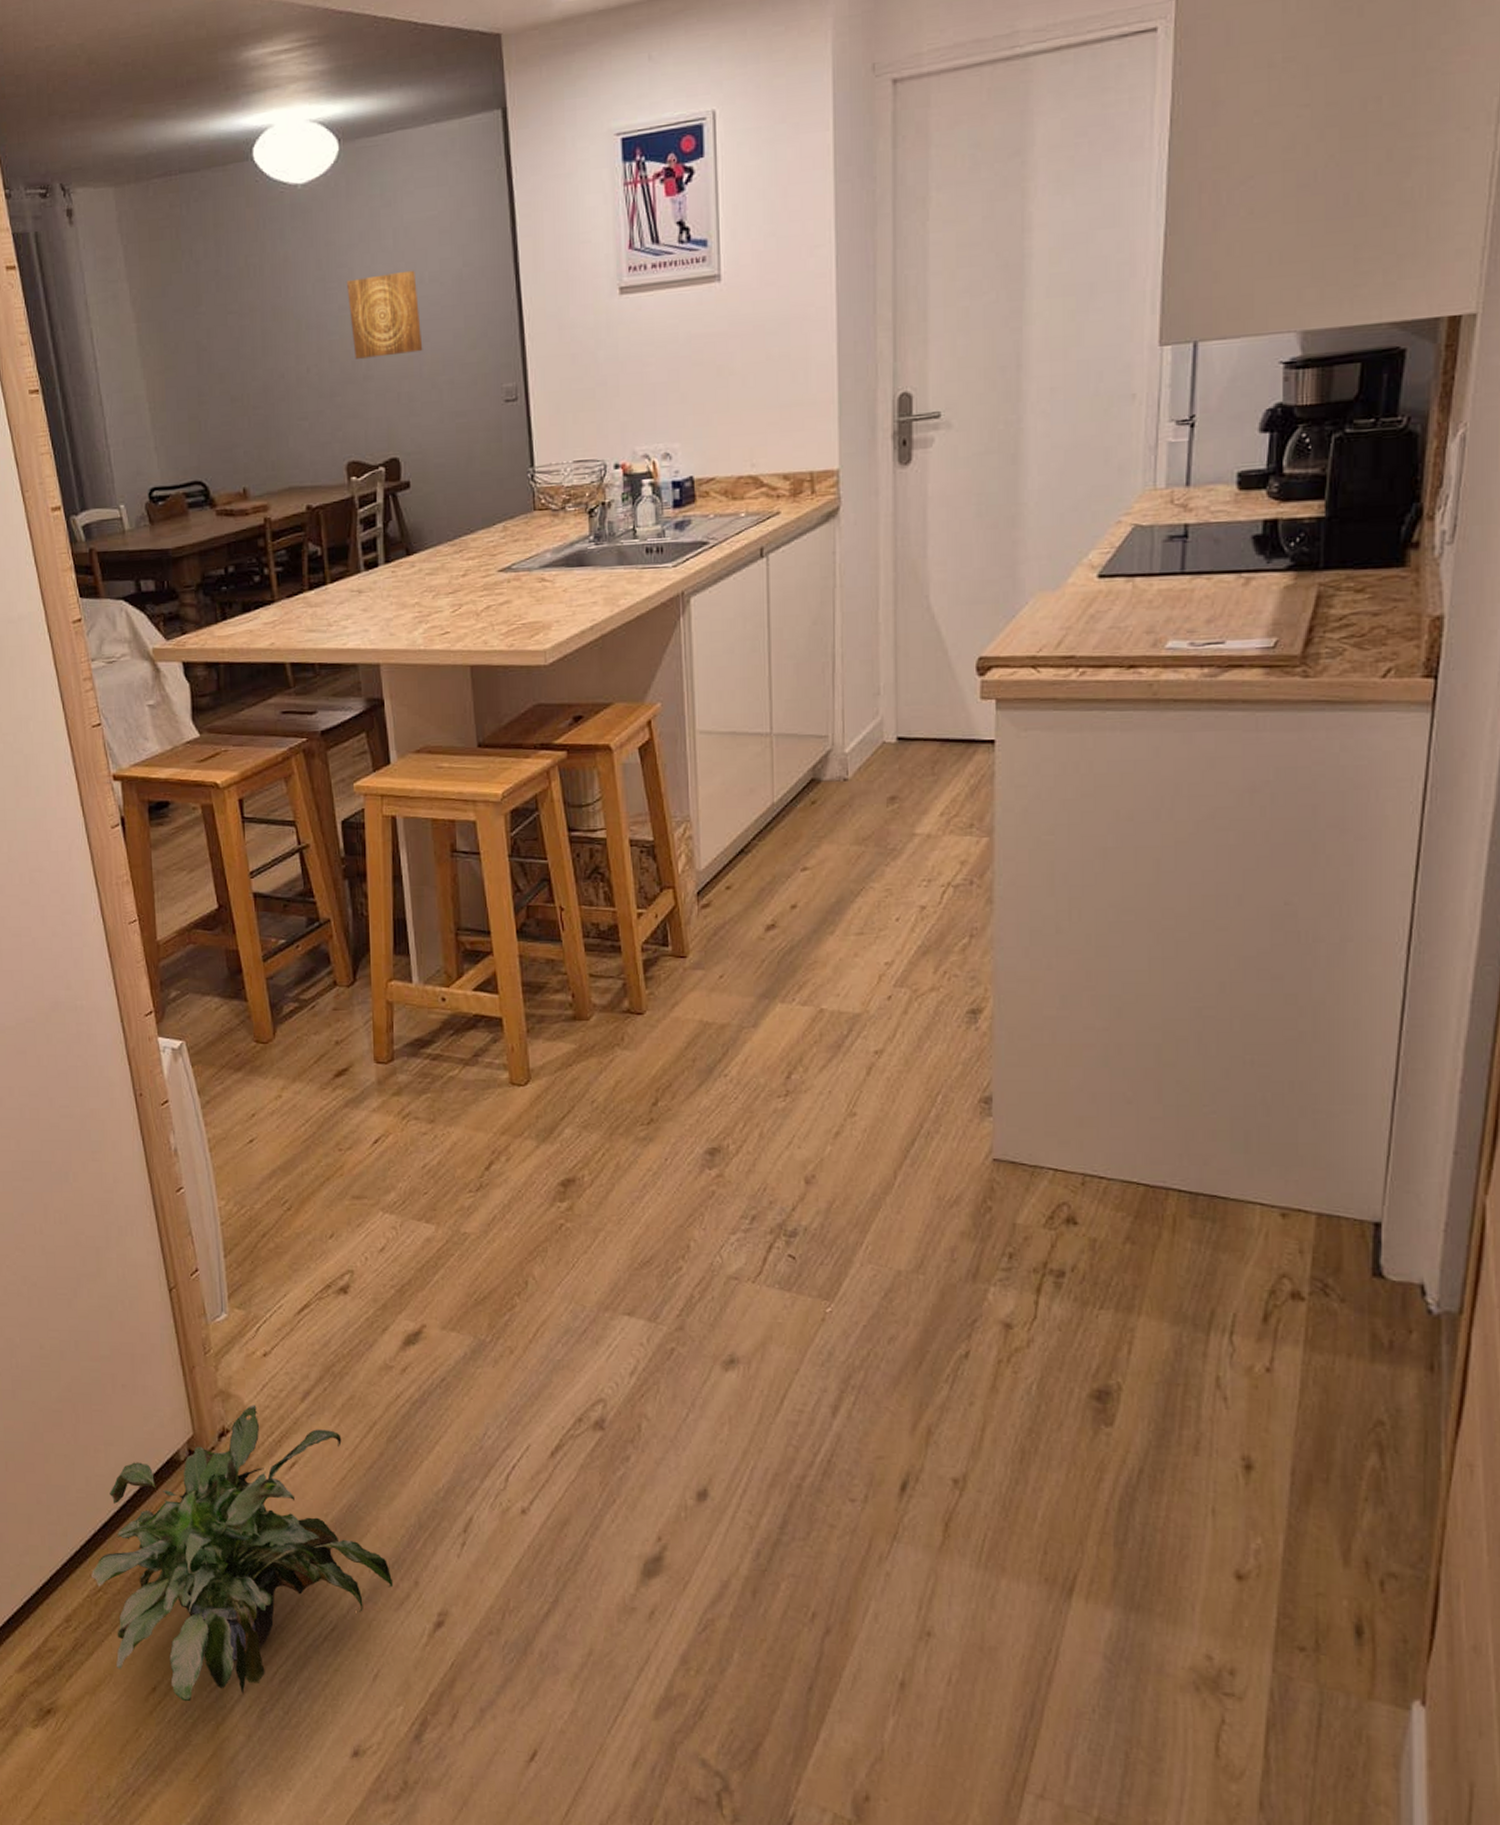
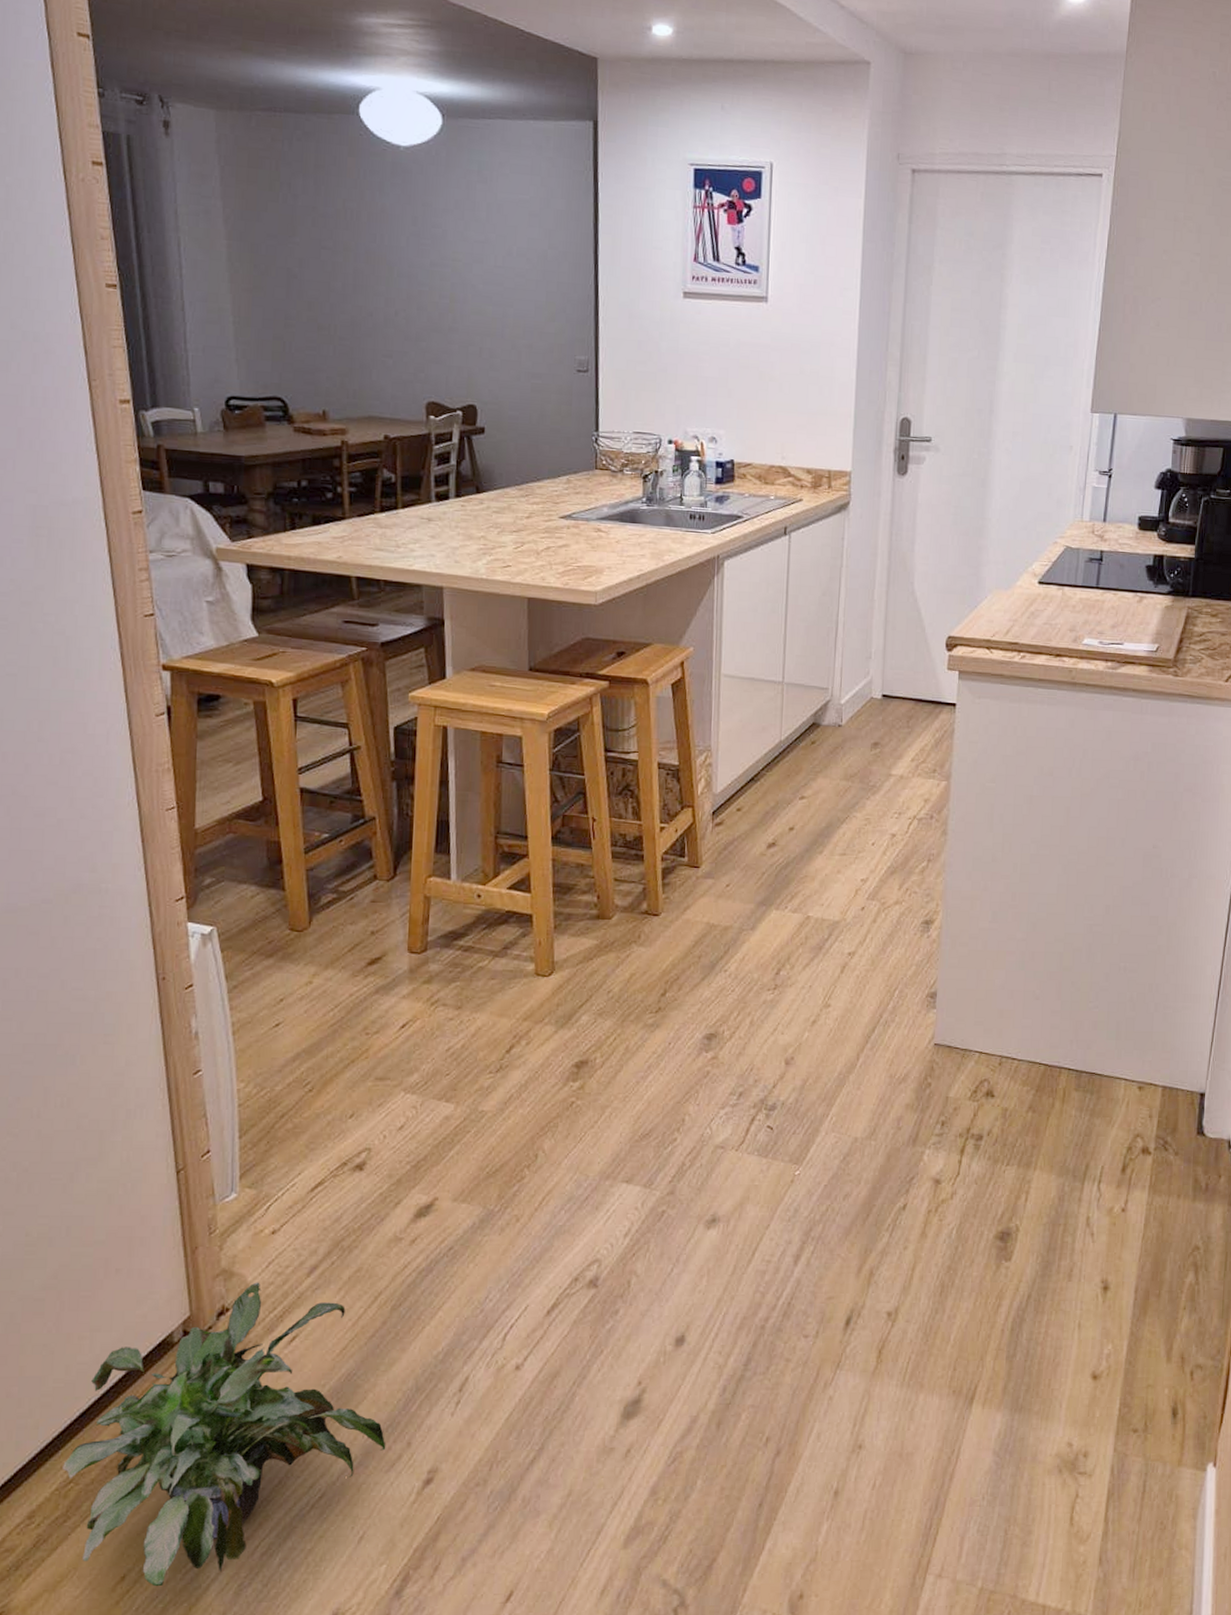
wall art: present [347,270,423,359] -> none [440,240,507,315]

